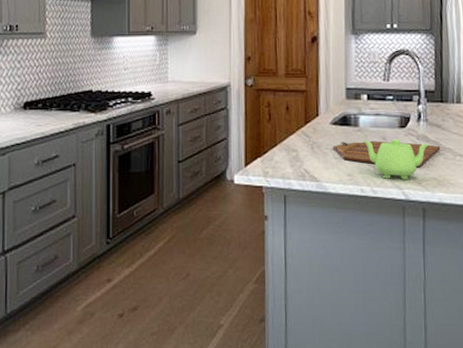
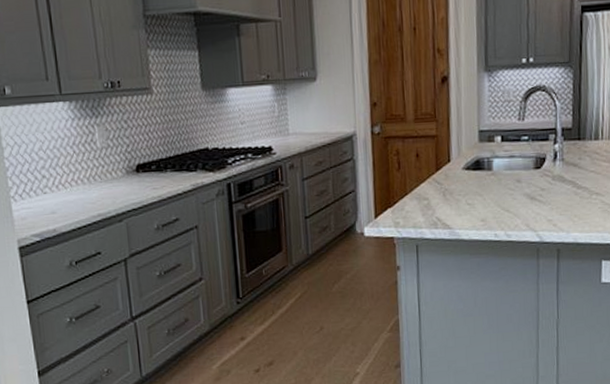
cutting board: present [333,140,441,167] -> none [465,183,577,208]
teapot: present [362,139,430,180] -> none [496,181,566,222]

